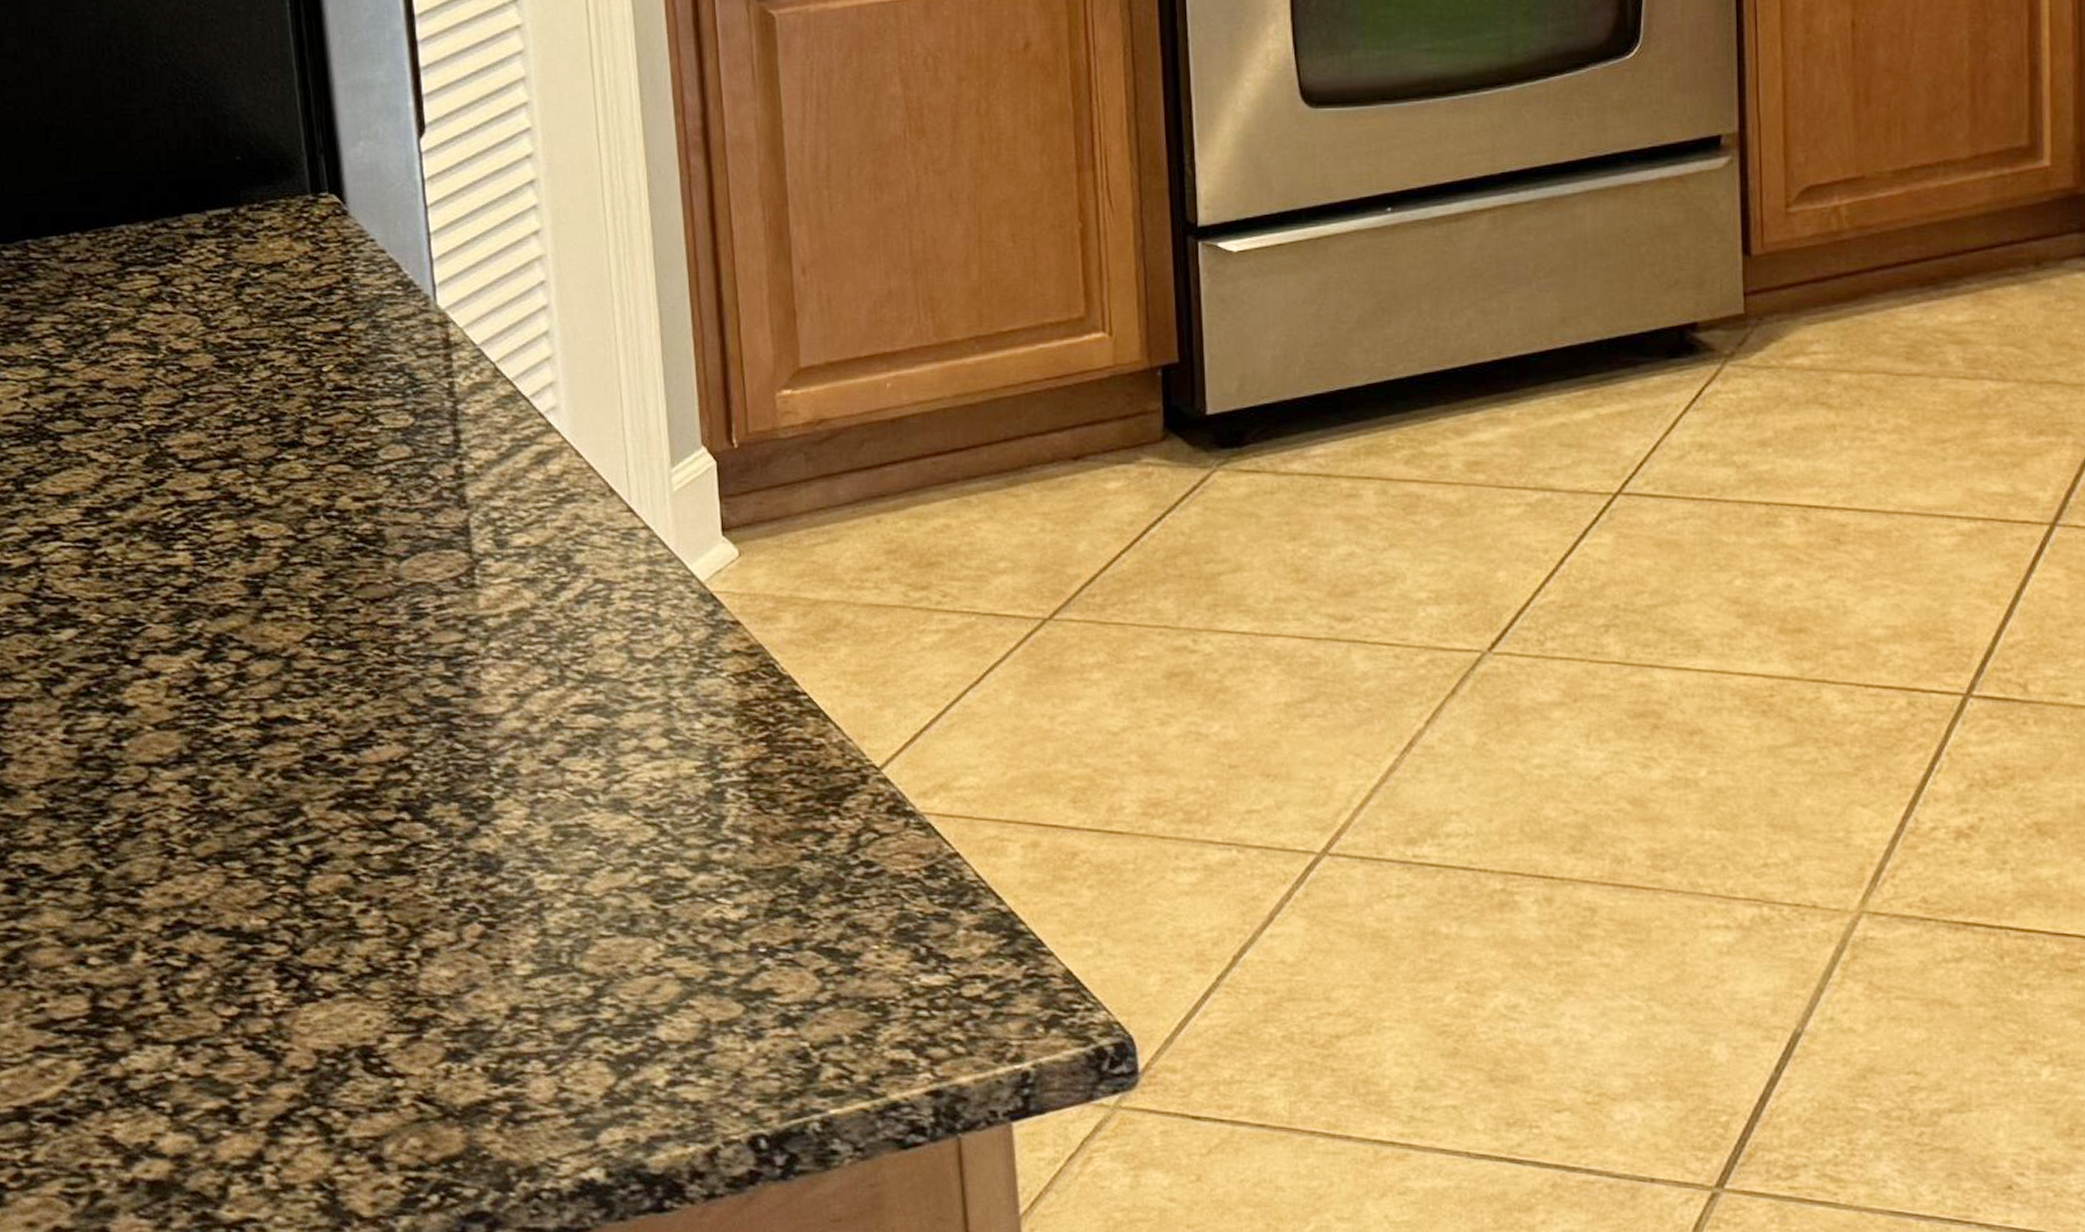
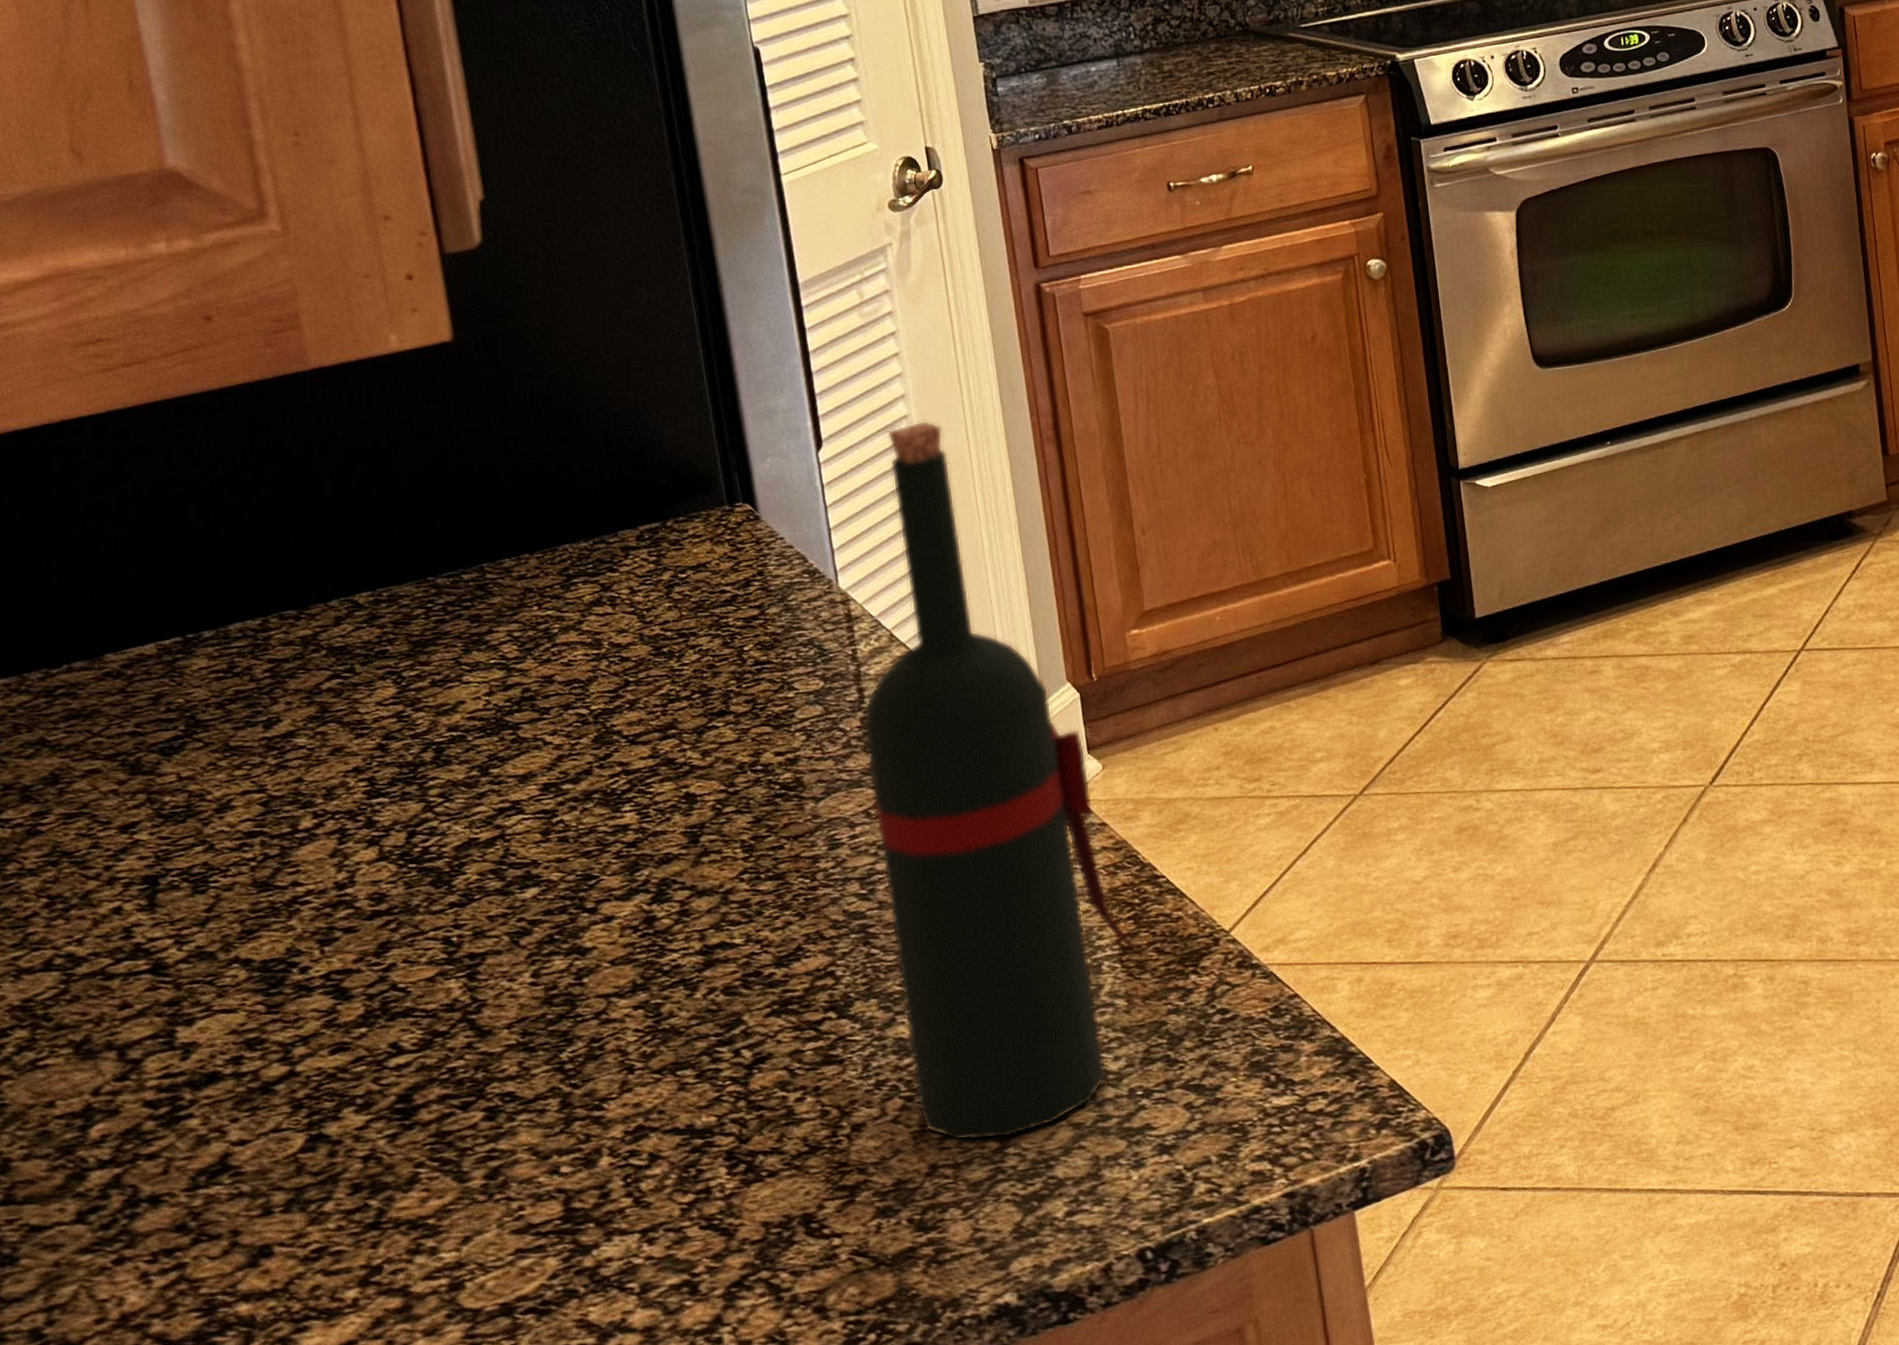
wine bottle: none [457,110,769,984] -> present [862,420,1138,1141]

